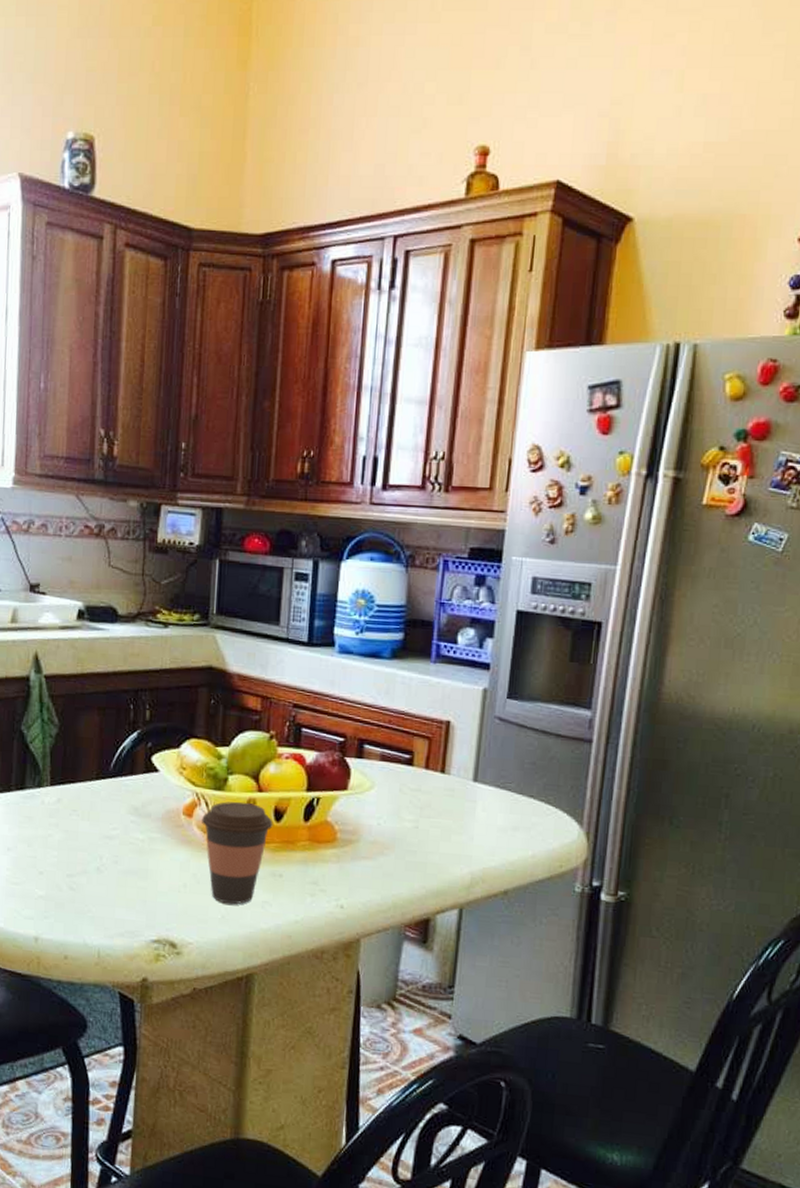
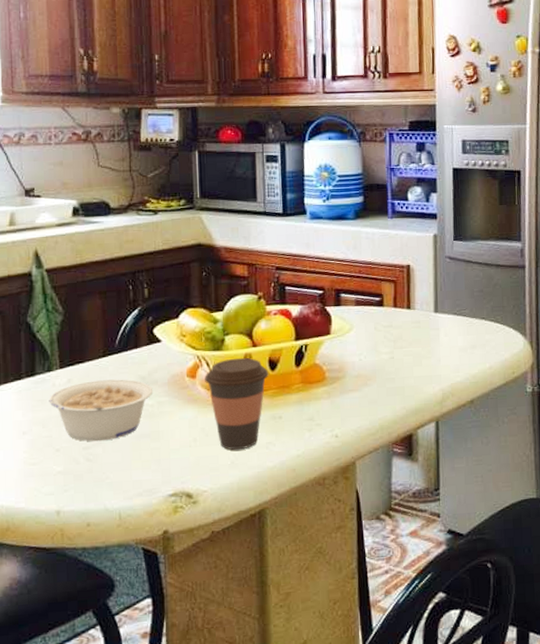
legume: none [36,804,146,871] -> present [49,379,153,442]

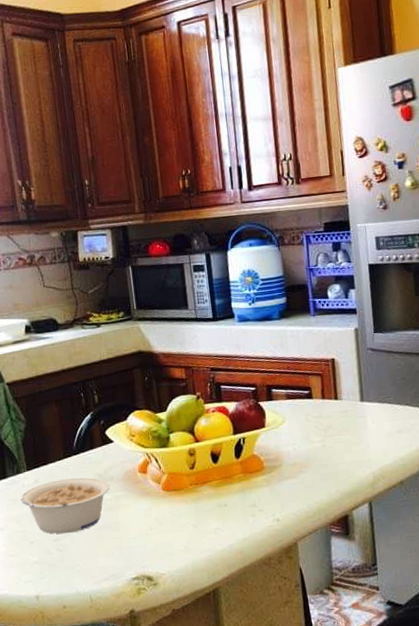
coffee cup: present [205,357,269,450] -> none [154,453,212,537]

